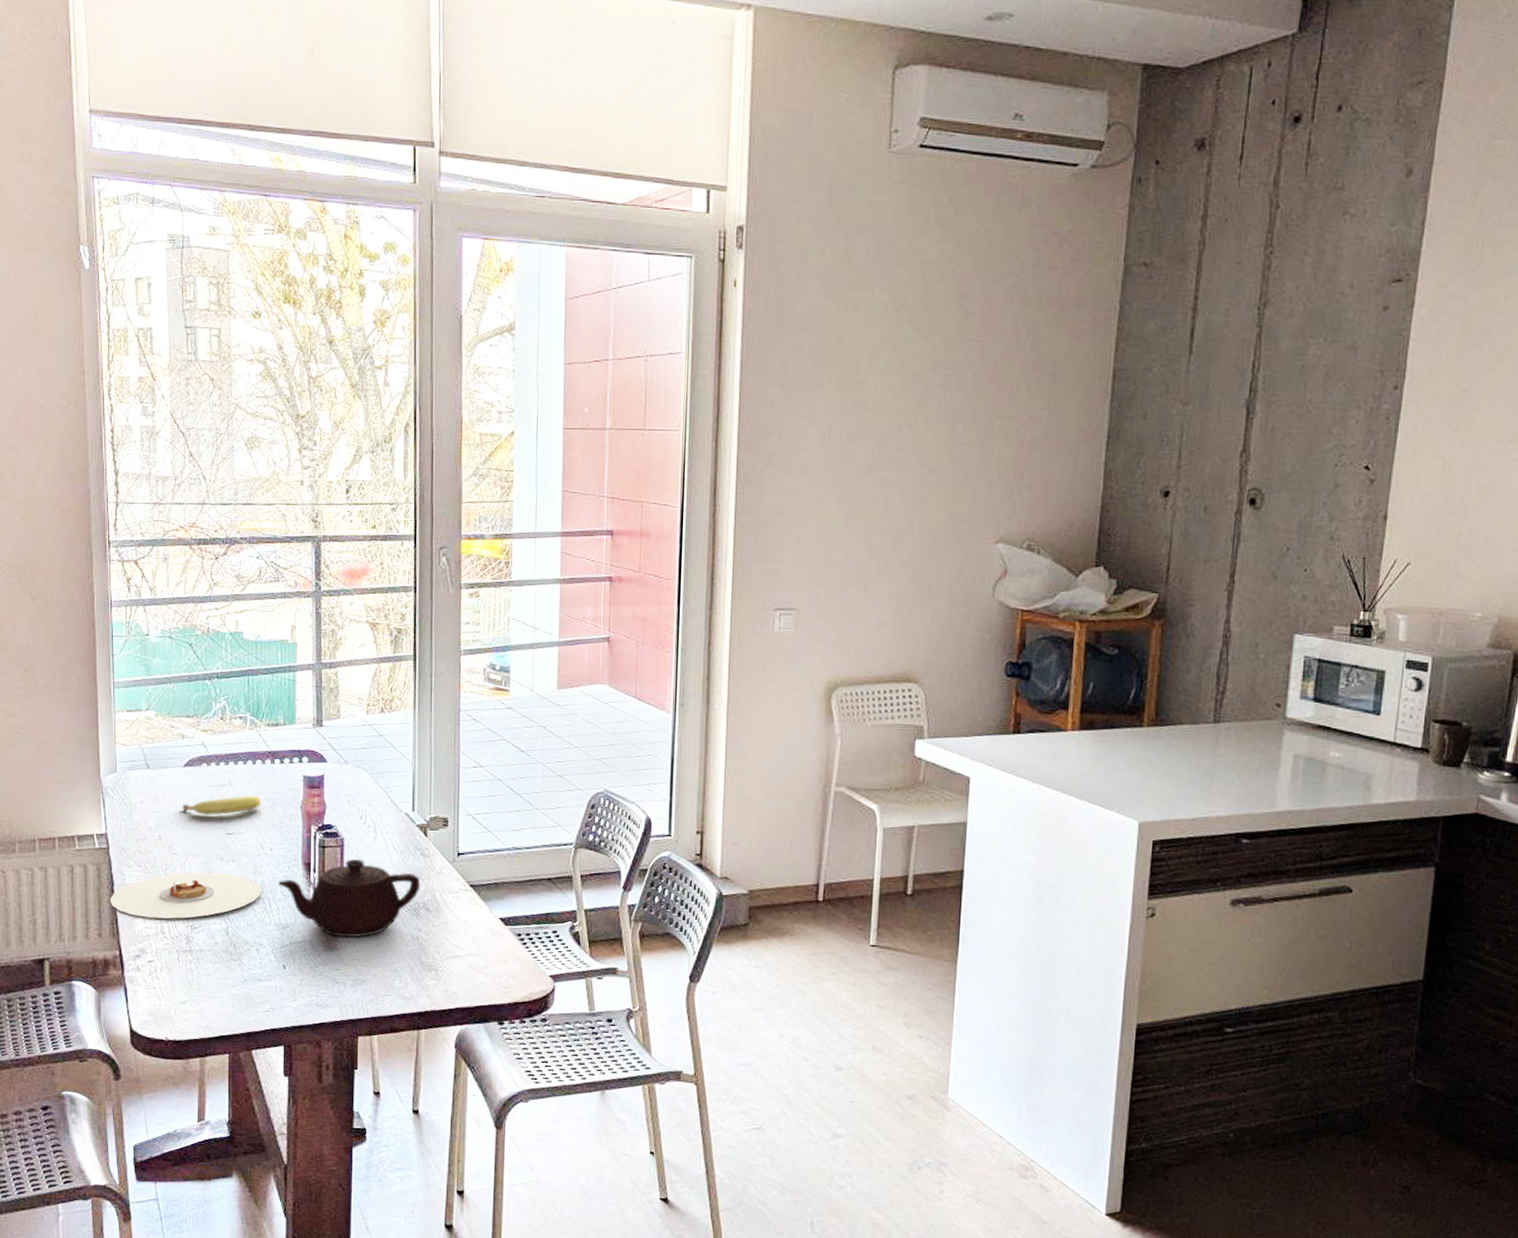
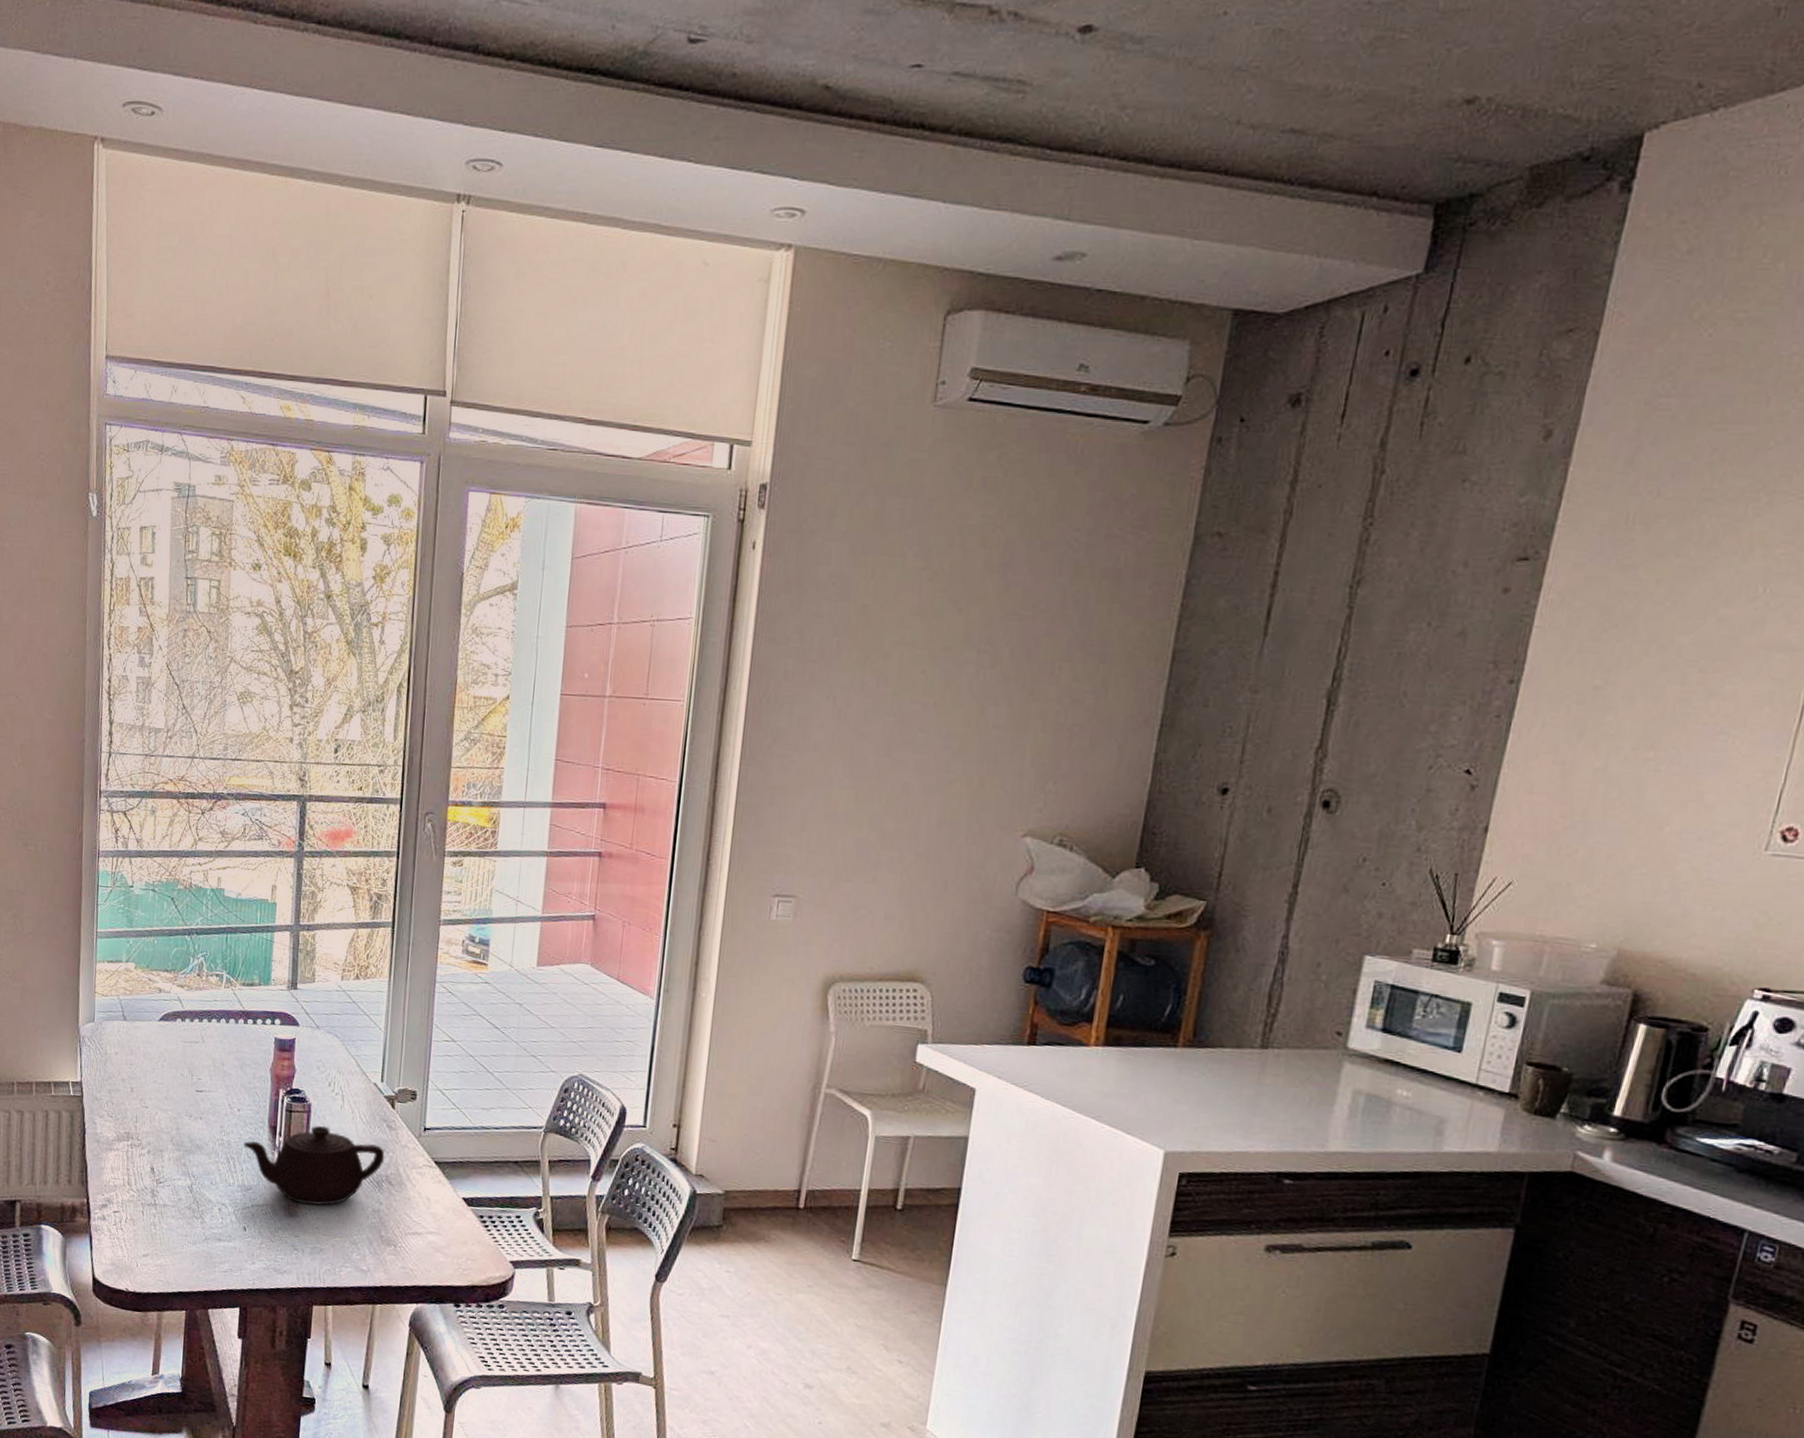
plate: present [110,872,262,919] -> none [81,1126,228,1173]
fruit: present [182,795,262,816] -> none [155,1053,233,1072]

